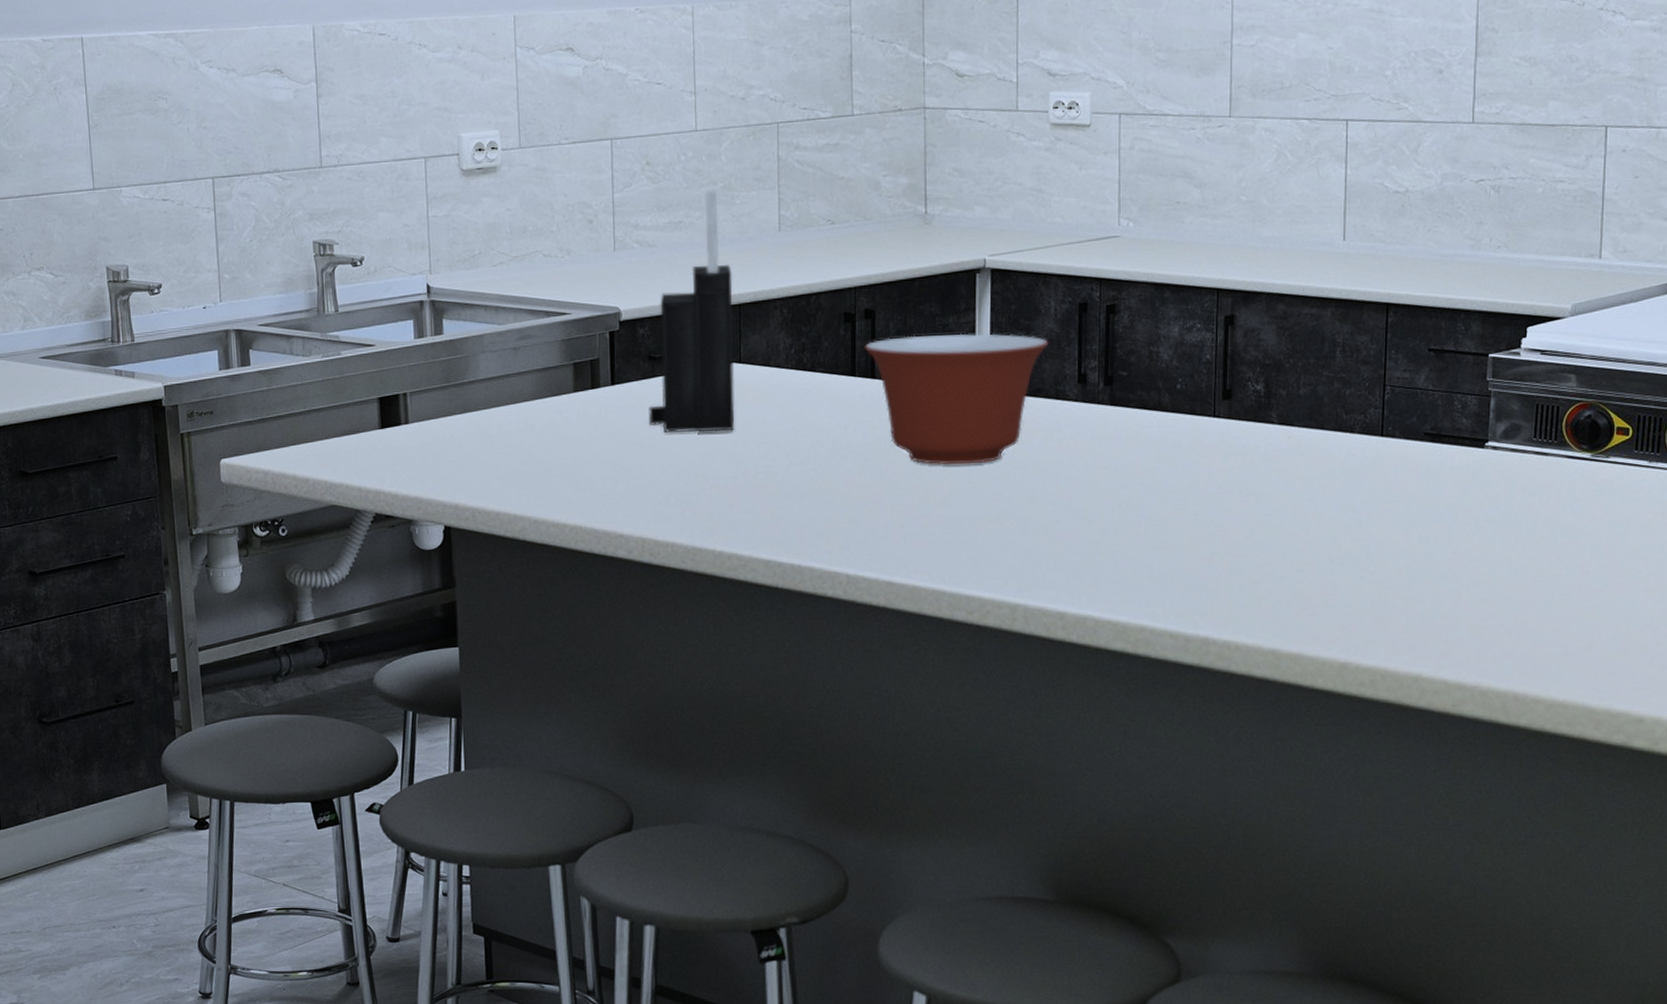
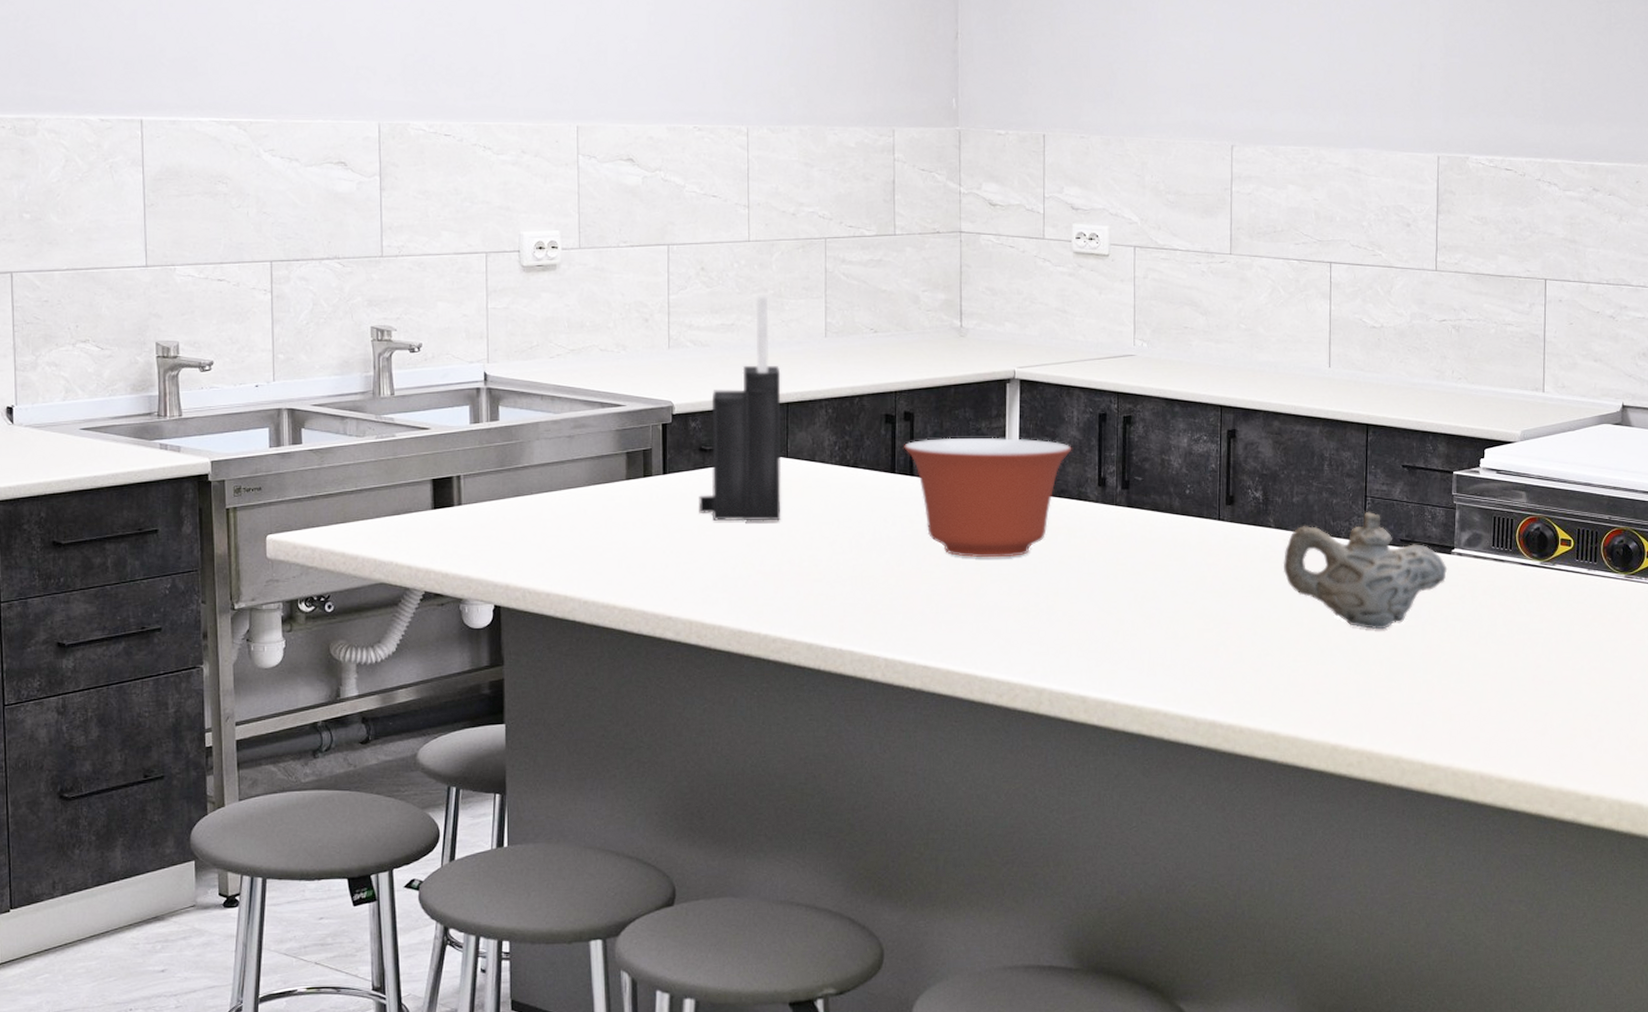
teapot: none [1287,402,1480,535] -> present [1283,511,1448,630]

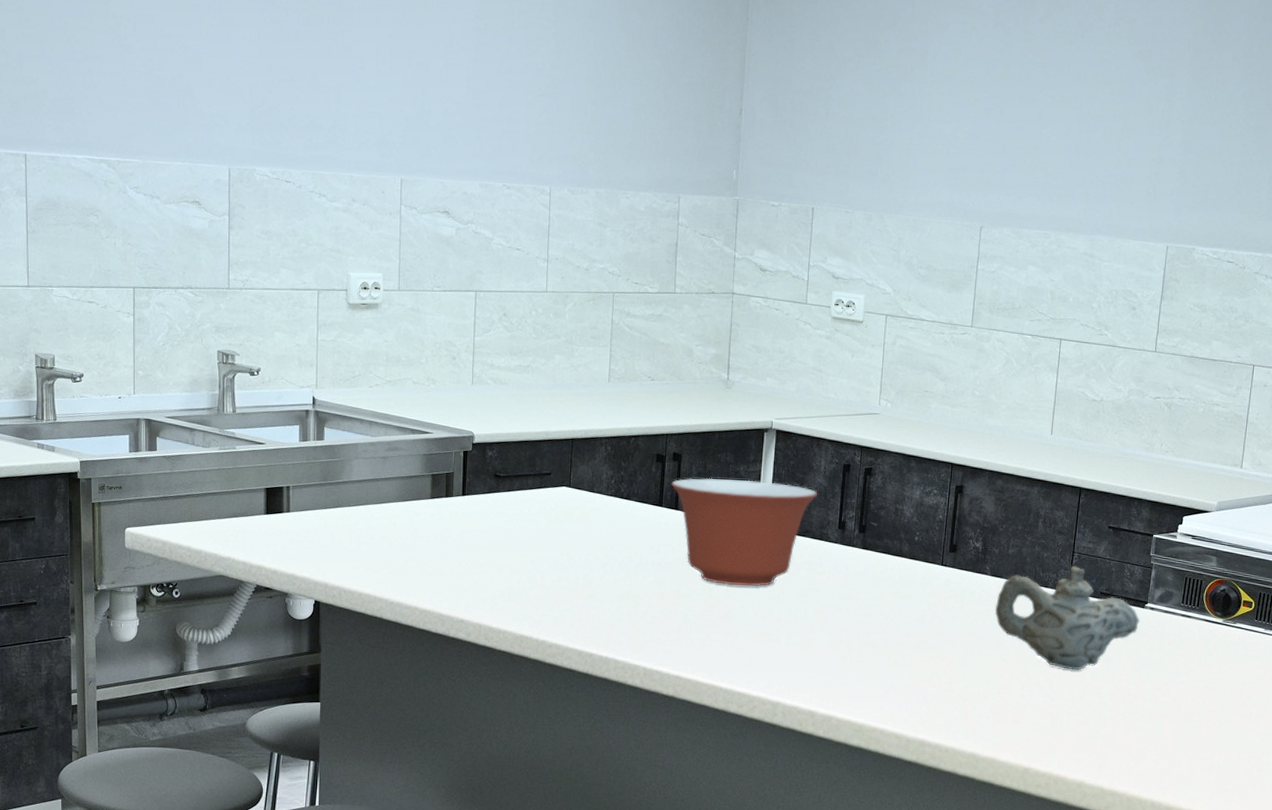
knife block: present [699,295,782,522] -> none [491,341,568,542]

